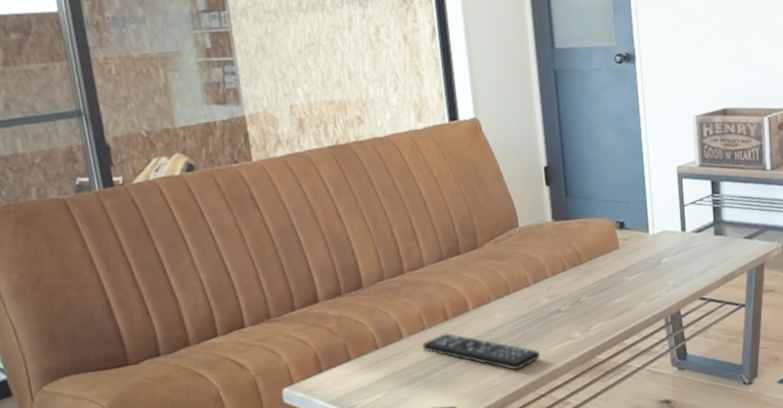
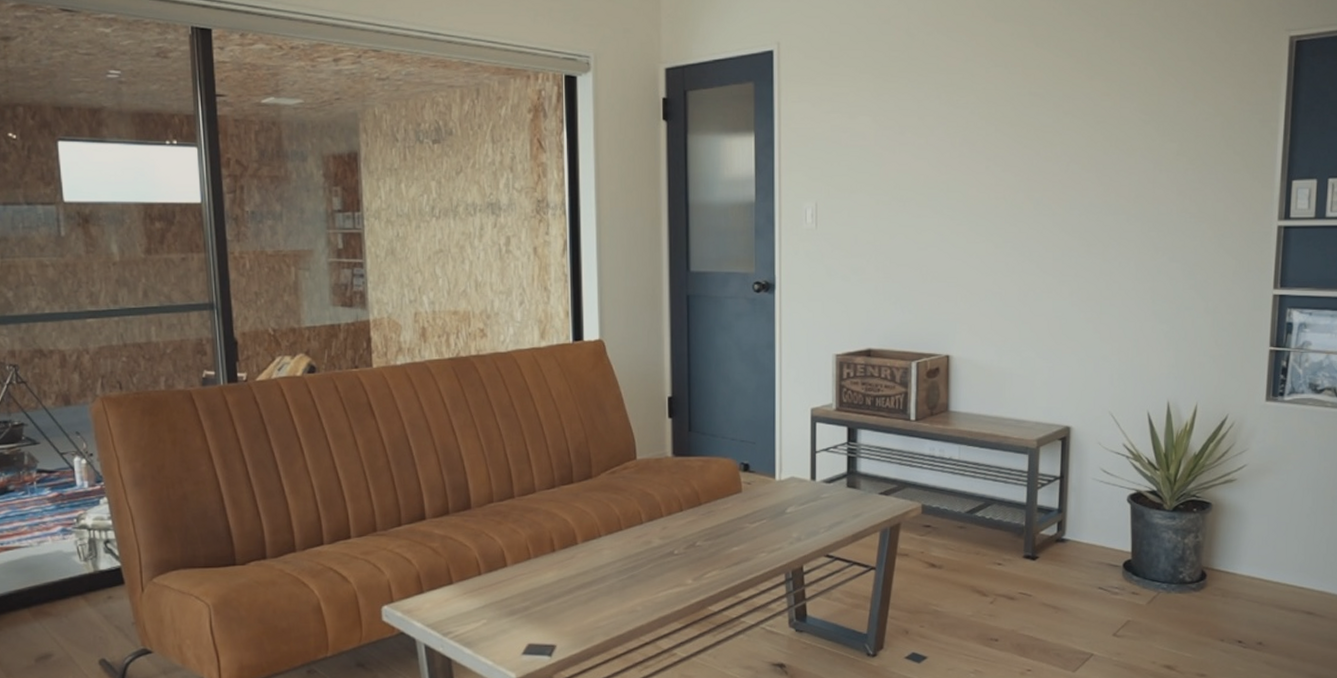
remote control: present [422,333,540,371] -> none [527,565,648,613]

